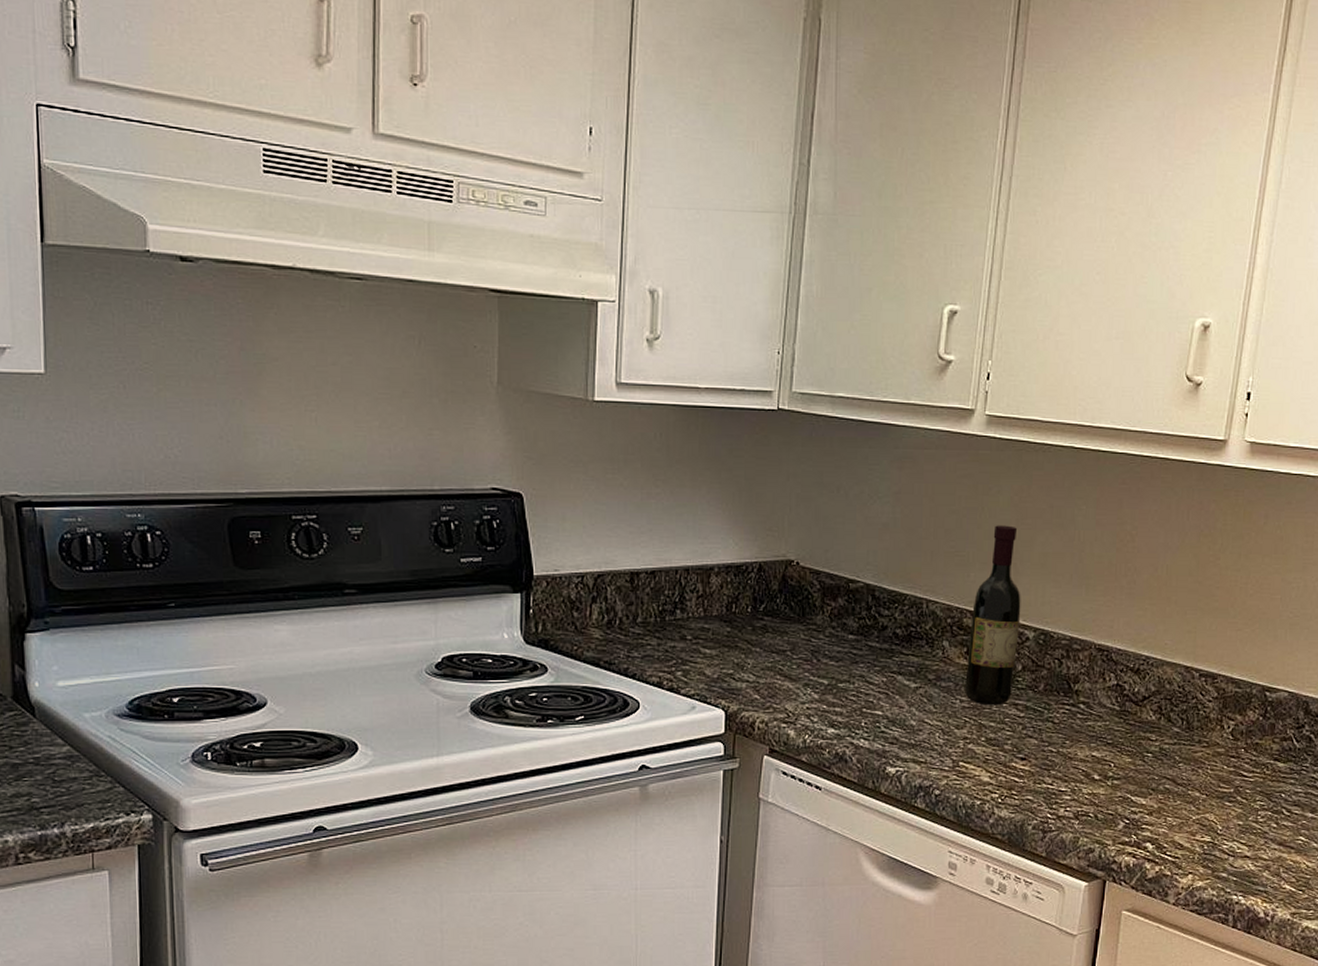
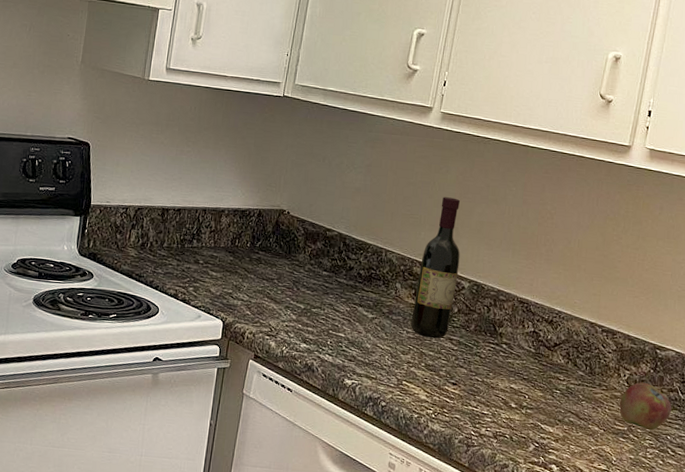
fruit: none [1224,734,1286,790] -> present [619,382,672,431]

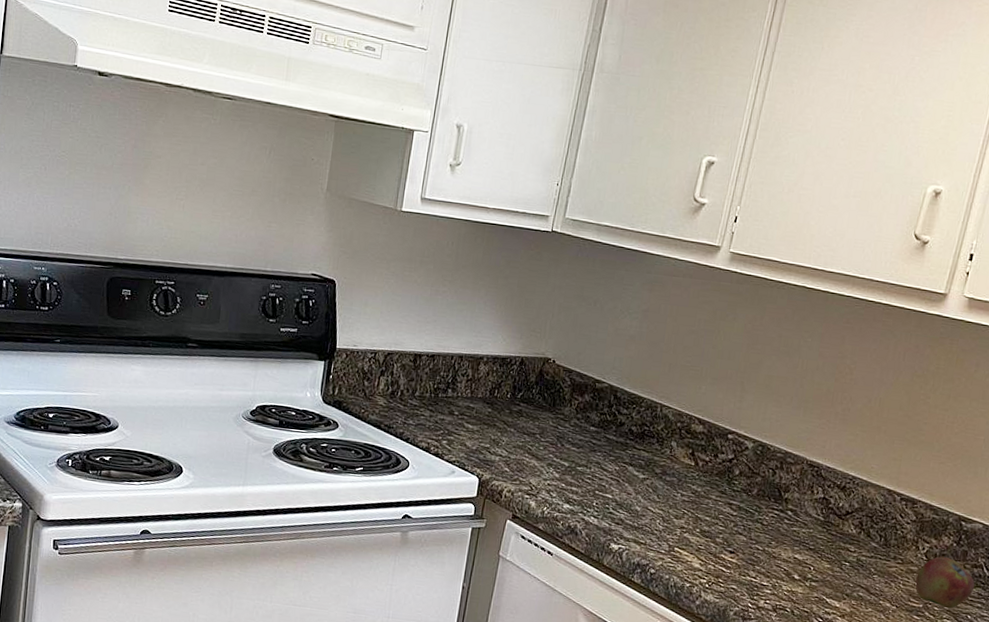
wine bottle: present [410,197,460,339] -> none [685,347,747,503]

